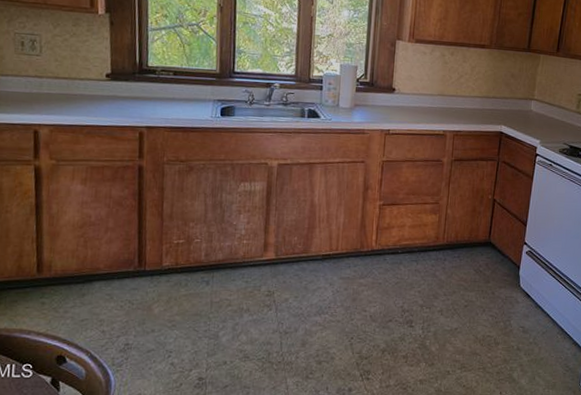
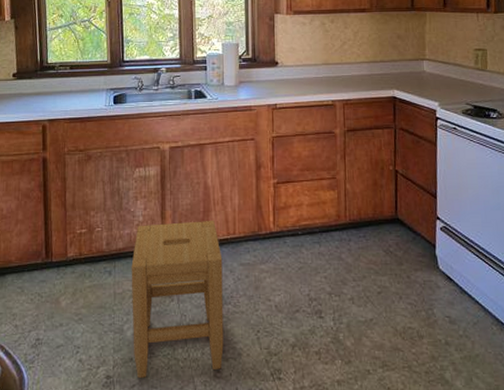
stool: none [228,236,323,379] -> present [131,220,224,378]

